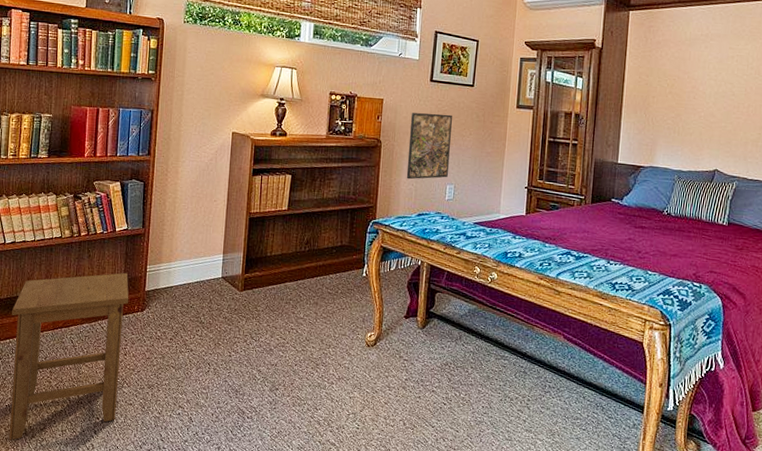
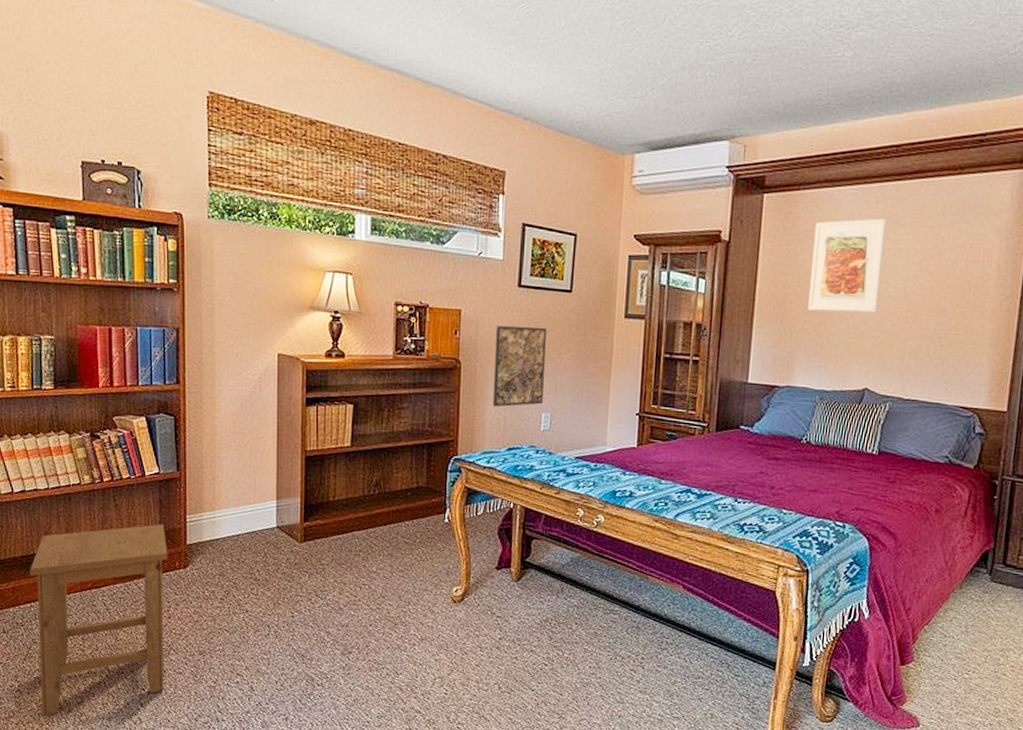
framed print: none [667,32,729,107] -> present [808,218,887,313]

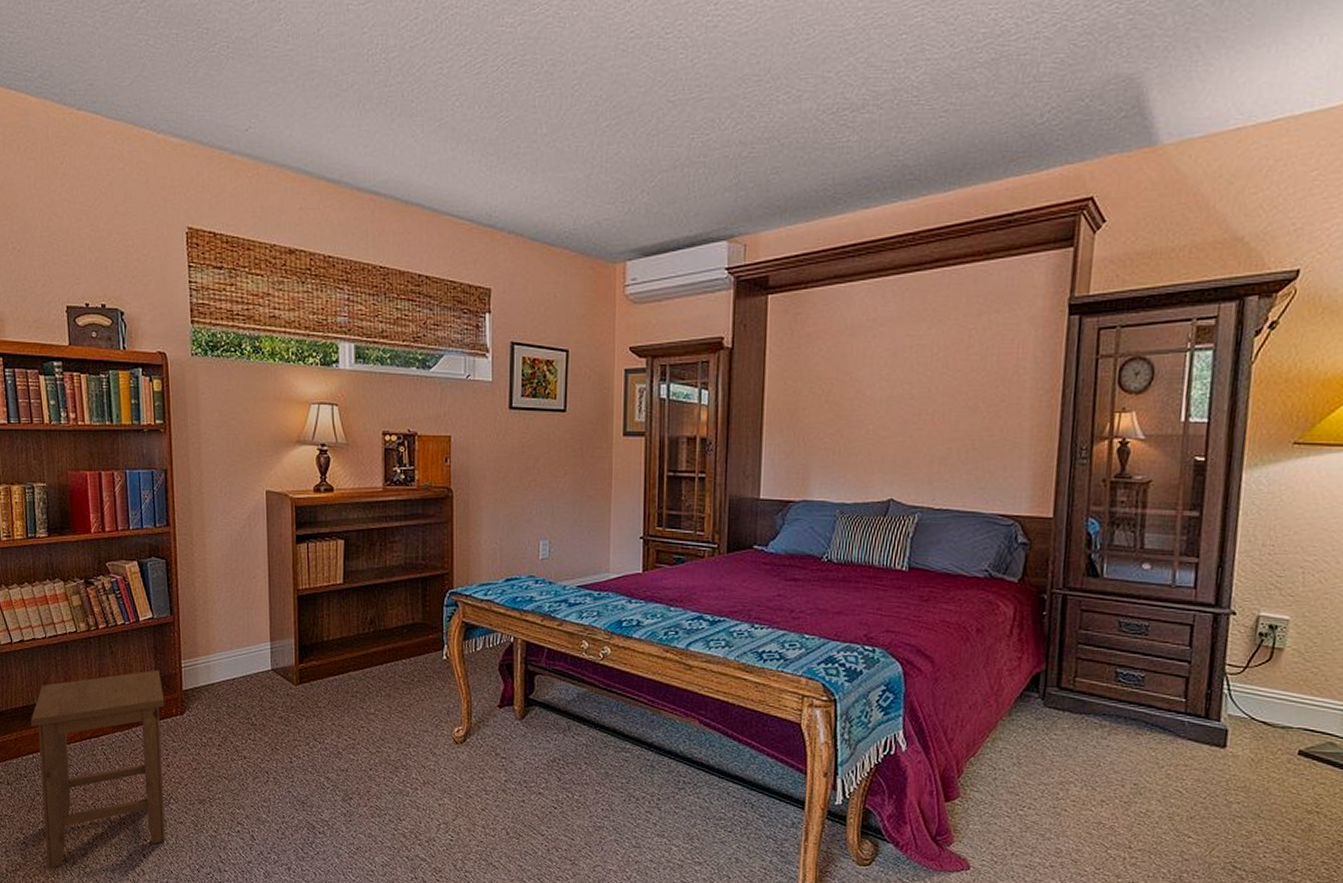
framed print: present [492,326,546,407] -> none [487,450,541,537]
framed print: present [808,218,887,313] -> none [822,313,905,418]

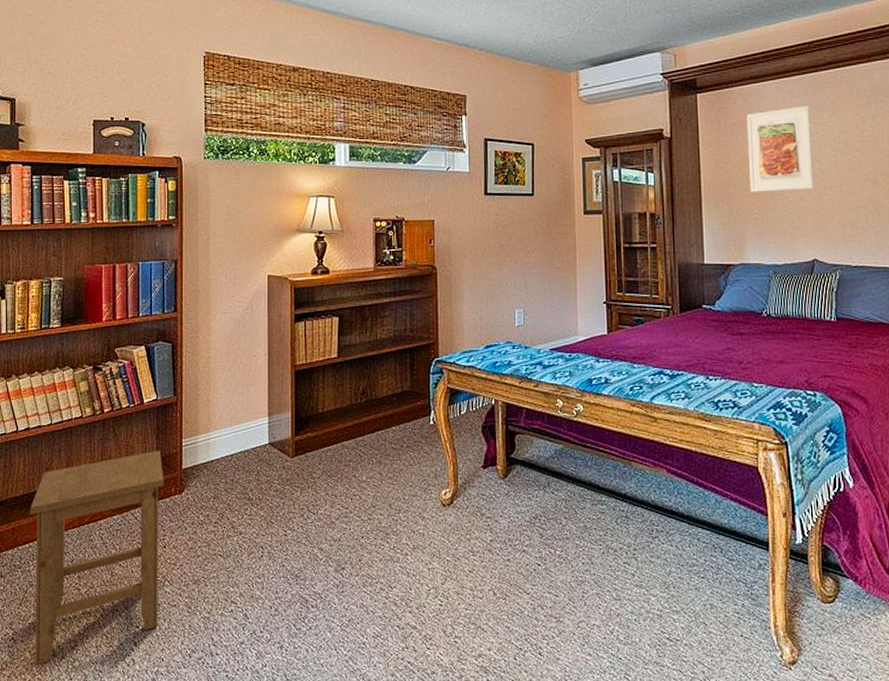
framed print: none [822,313,905,418] -> present [746,105,814,192]

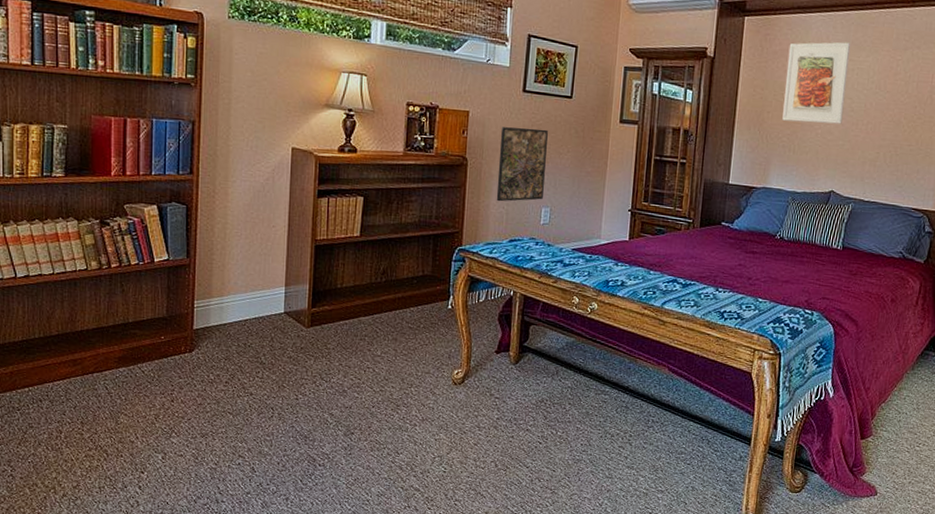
stool: present [30,450,164,665] -> none [30,309,174,500]
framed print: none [466,229,515,308] -> present [496,127,548,202]

